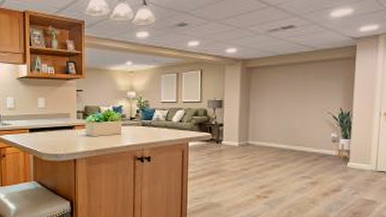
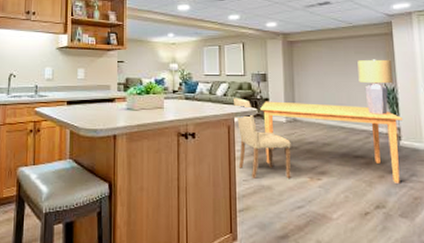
dining chair: none [188,124,242,197] -> present [233,98,291,179]
dining table: none [214,126,353,200] -> present [260,101,402,183]
lamp: none [314,84,351,138] -> present [357,59,394,115]

